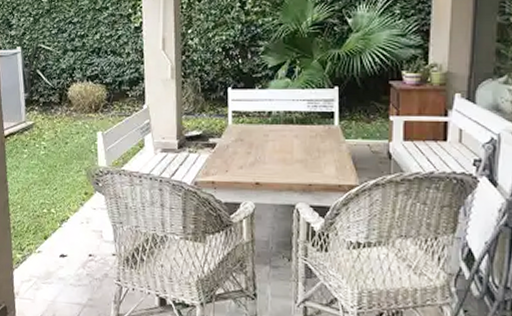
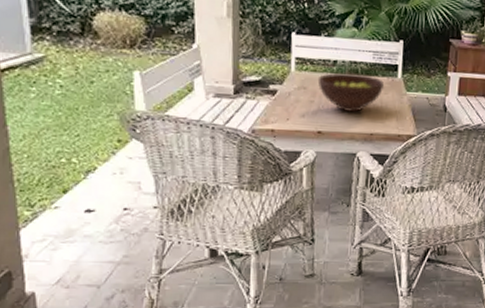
fruit bowl: none [253,123,321,162] -> present [317,73,385,112]

